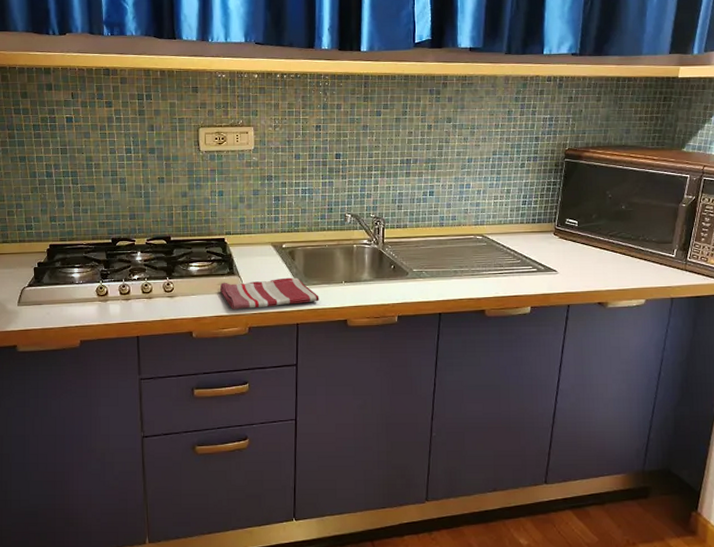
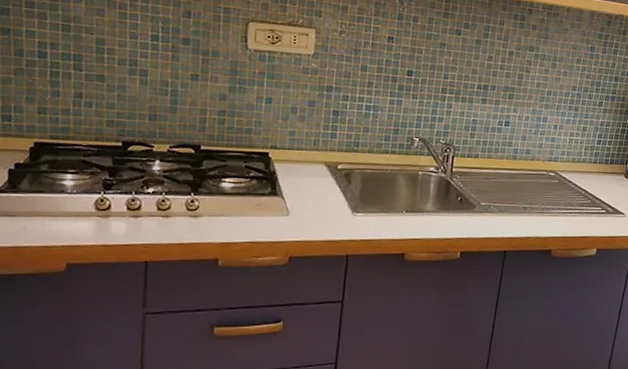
dish towel: present [220,277,319,310] -> none [258,202,375,236]

